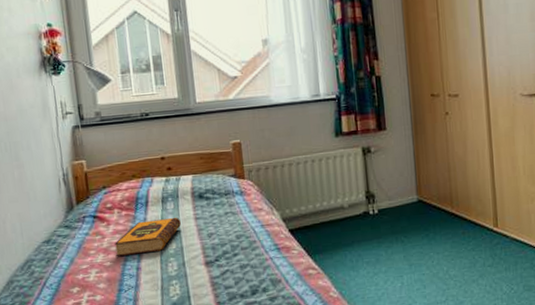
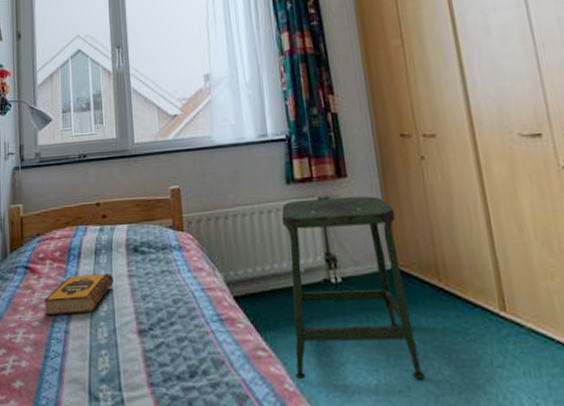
stool: none [330,145,436,289] -> present [281,196,425,380]

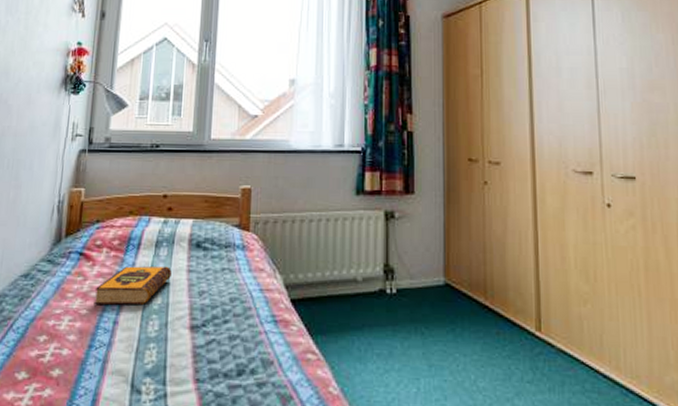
stool: present [281,196,425,380] -> none [340,211,461,390]

